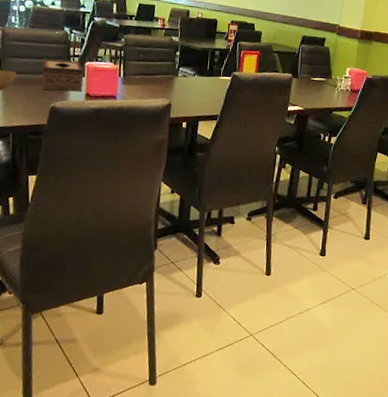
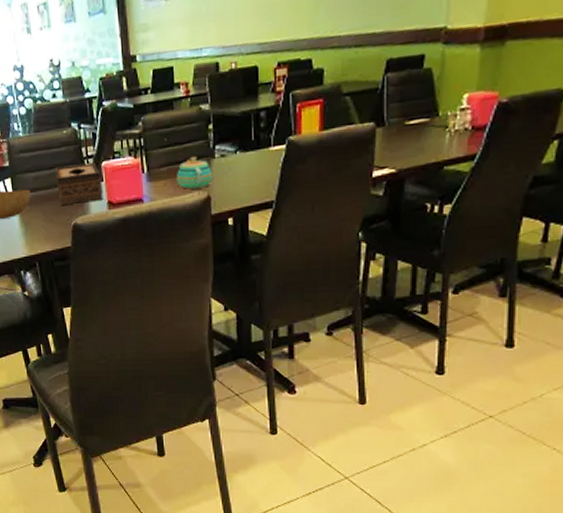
teapot: none [145,72,175,97] -> present [176,156,213,189]

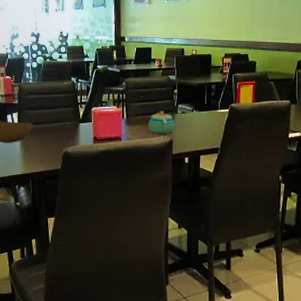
tissue box: present [55,163,103,206] -> none [54,108,91,138]

